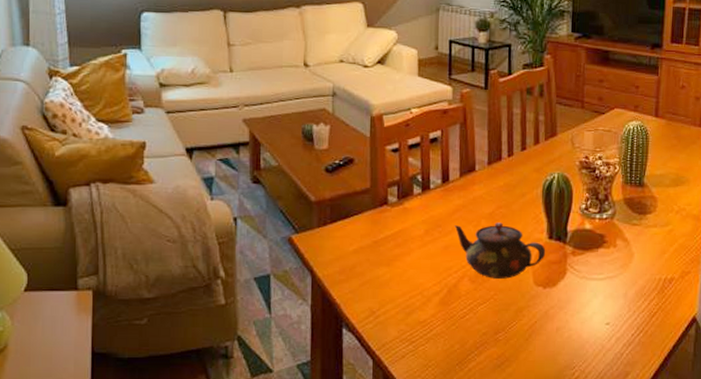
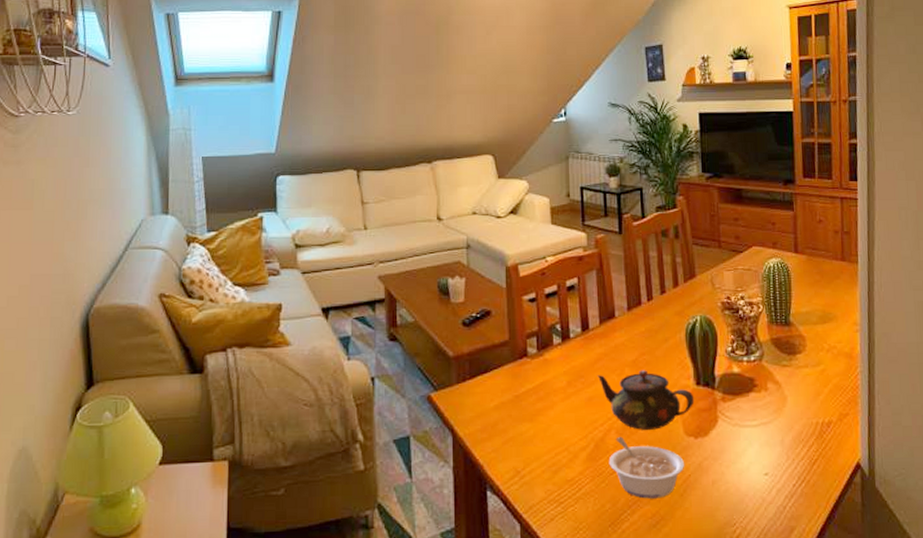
legume: none [460,283,532,342] -> present [608,436,685,499]

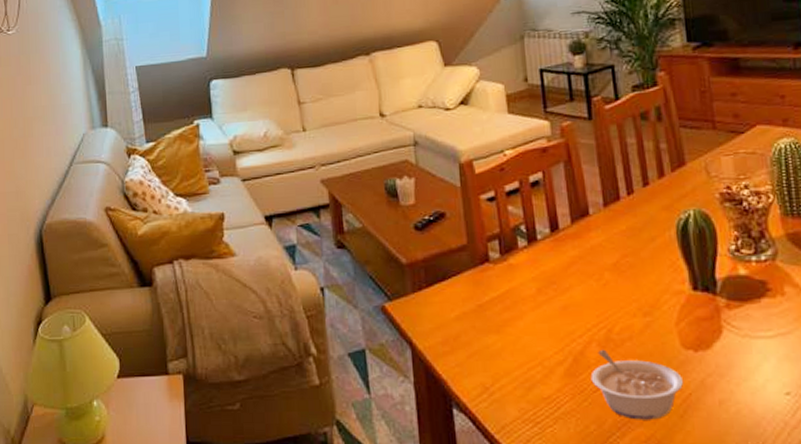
teapot: present [597,370,695,430] -> none [571,274,692,342]

